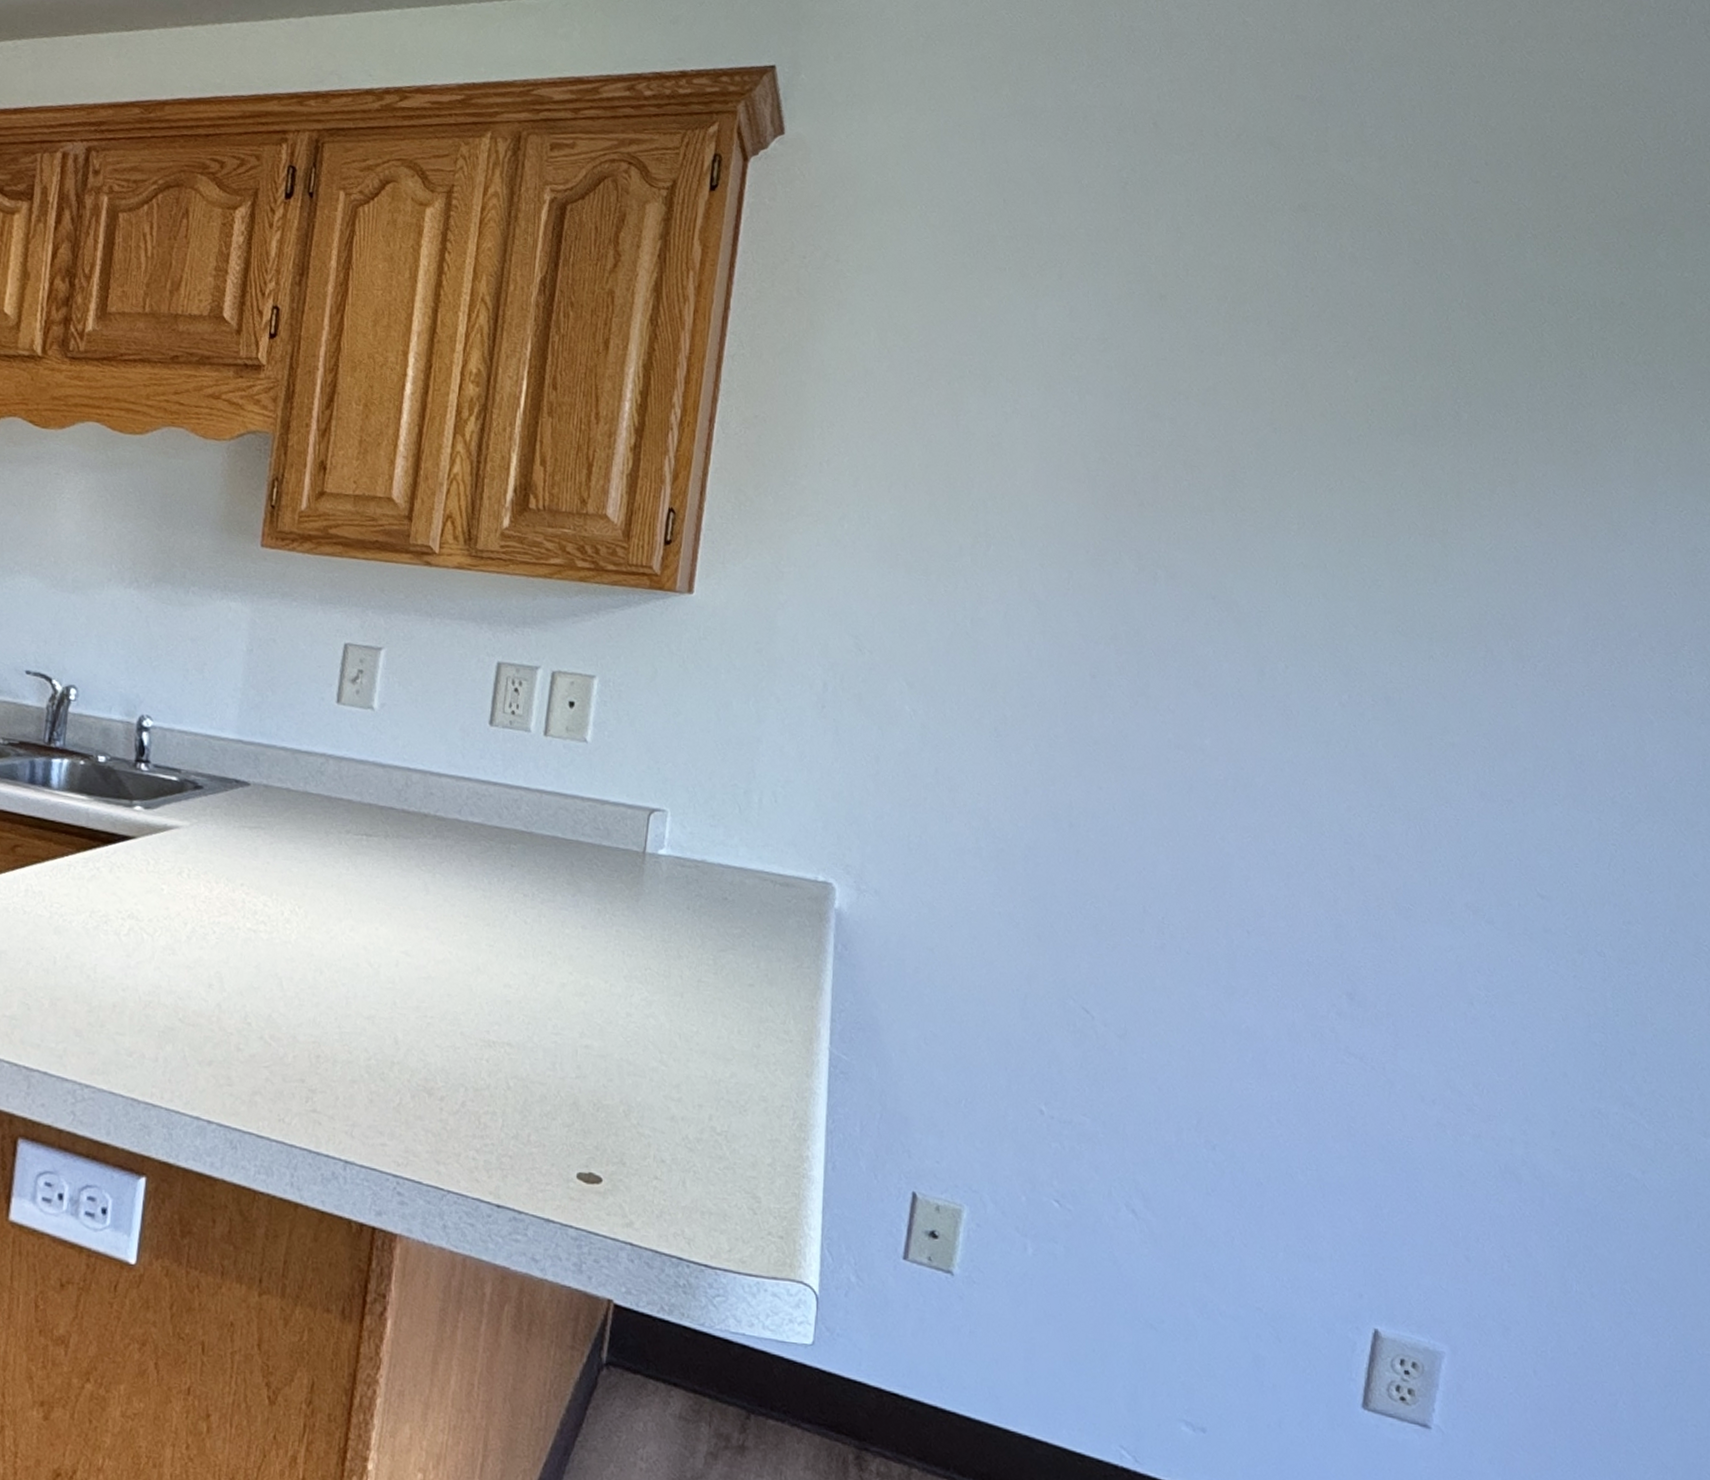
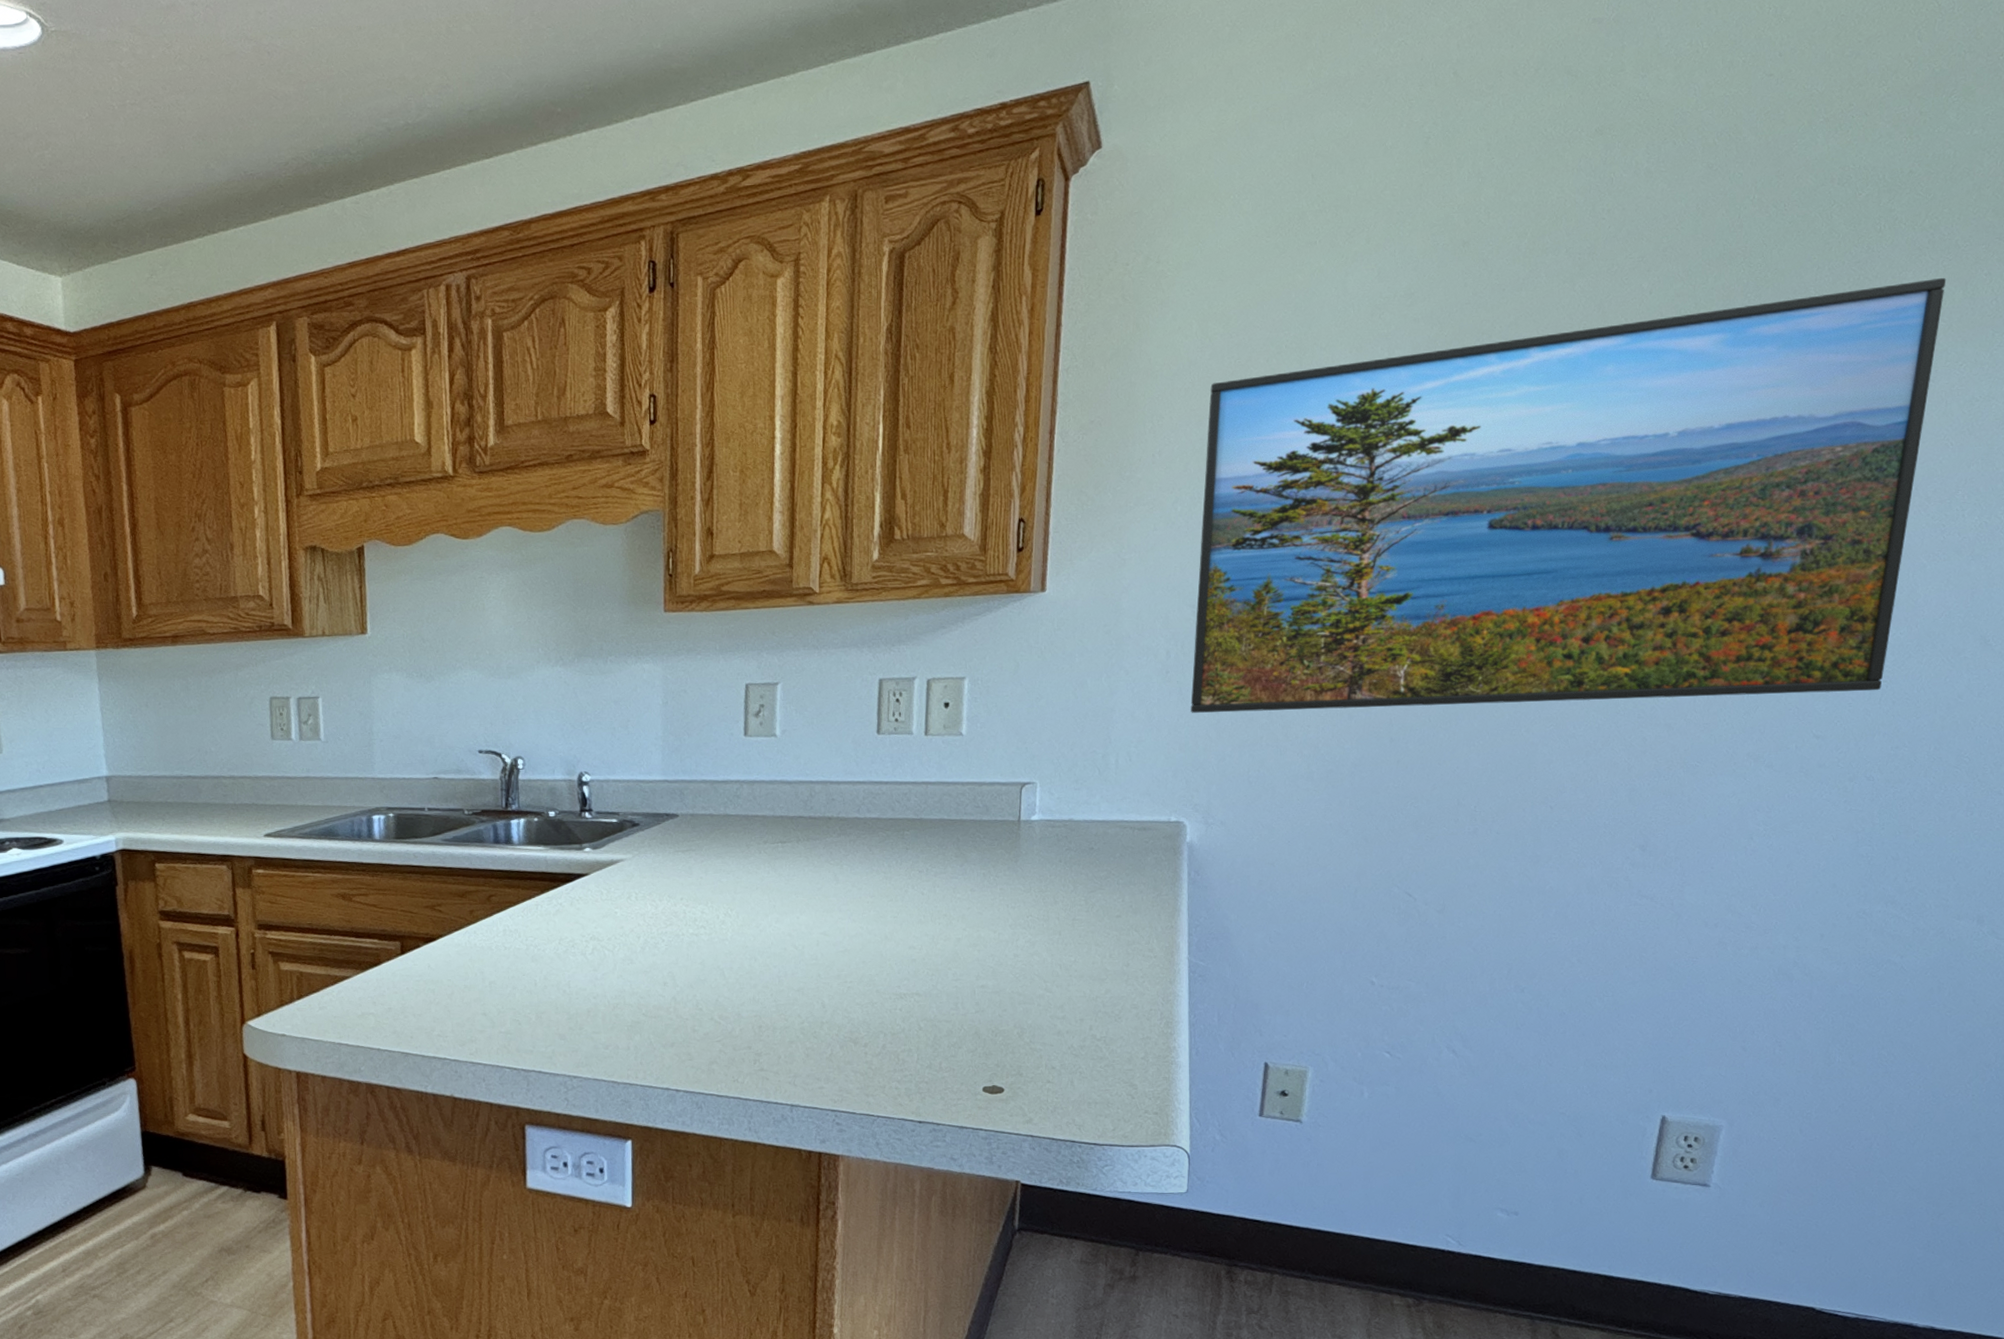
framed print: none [847,397,1663,854] -> present [1191,278,1946,713]

